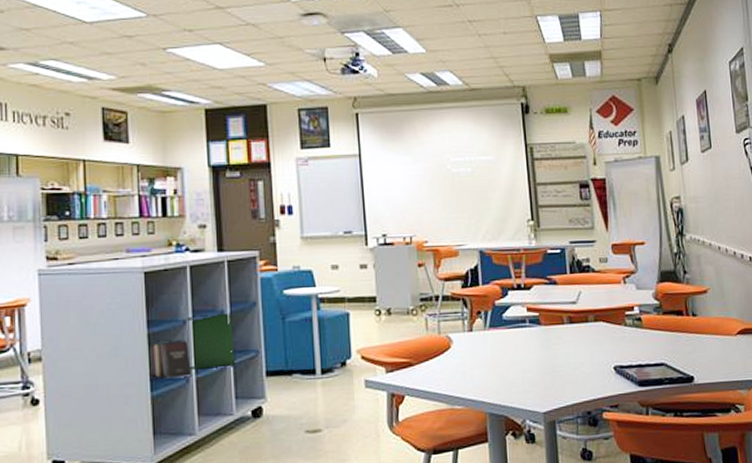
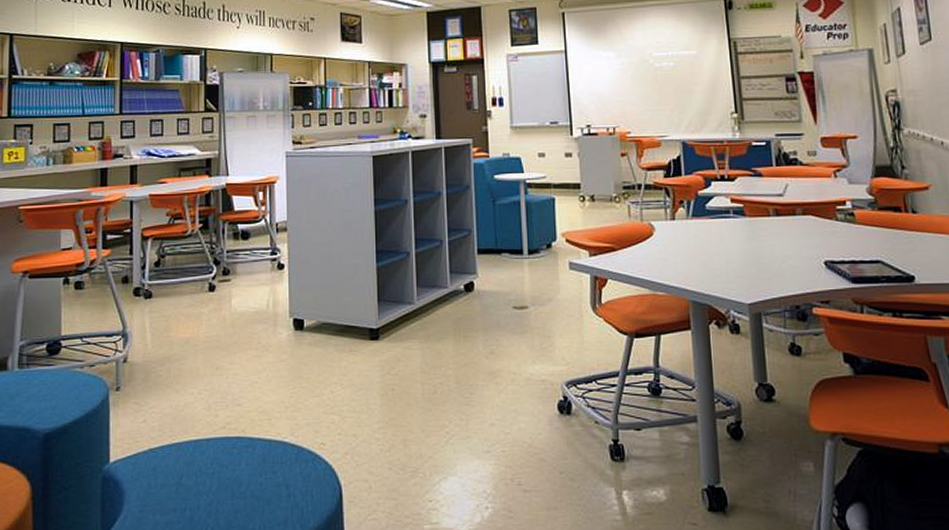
books: present [148,340,192,378] -> none [374,217,412,251]
binder: present [186,314,236,370] -> none [408,195,450,245]

